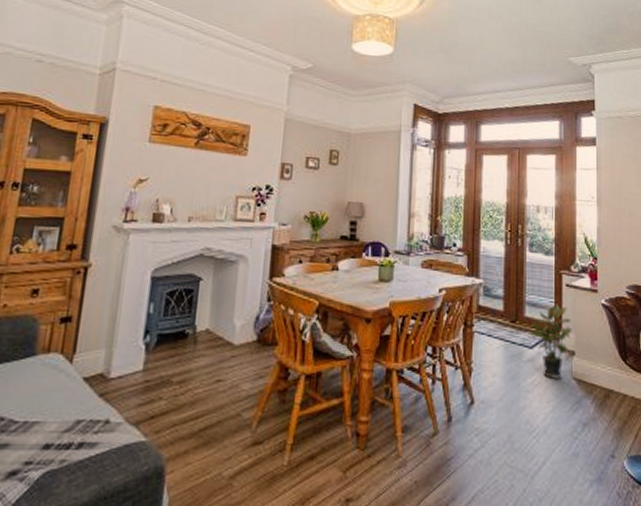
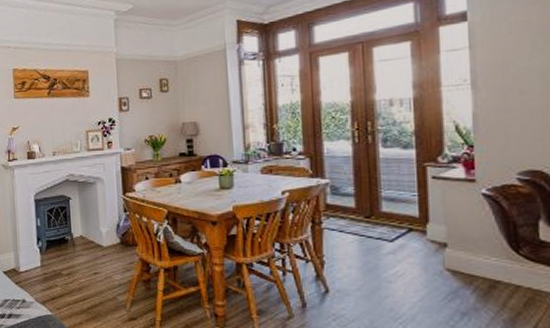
potted plant: present [530,303,573,379] -> none [388,196,443,270]

